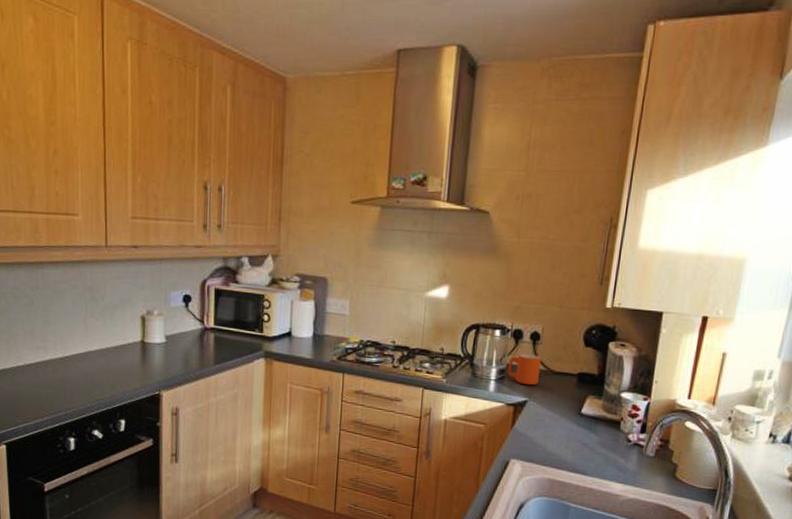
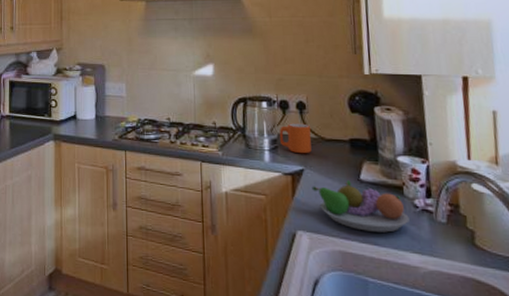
fruit bowl: none [532,412,620,464] -> present [311,179,410,233]

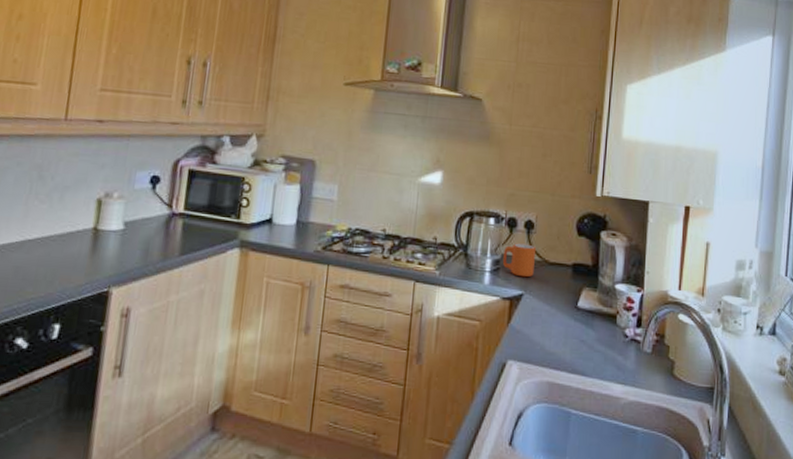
fruit bowl: present [311,179,410,233] -> none [528,306,618,363]

